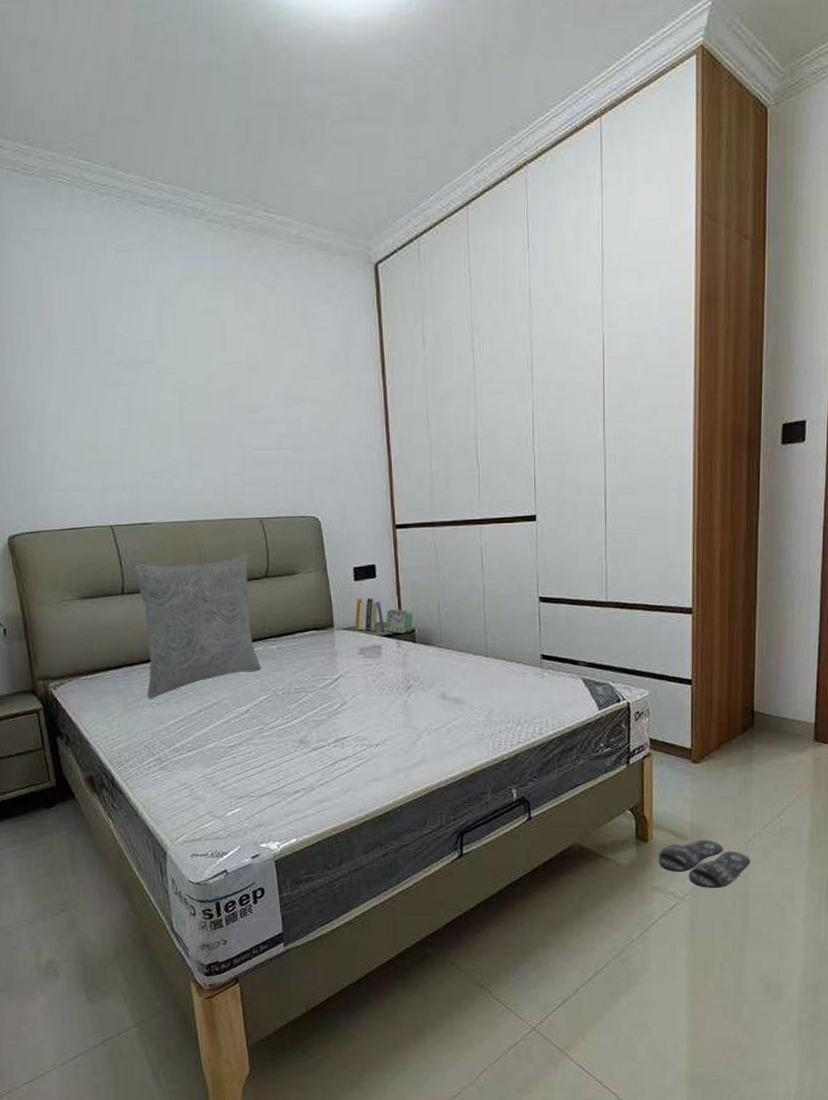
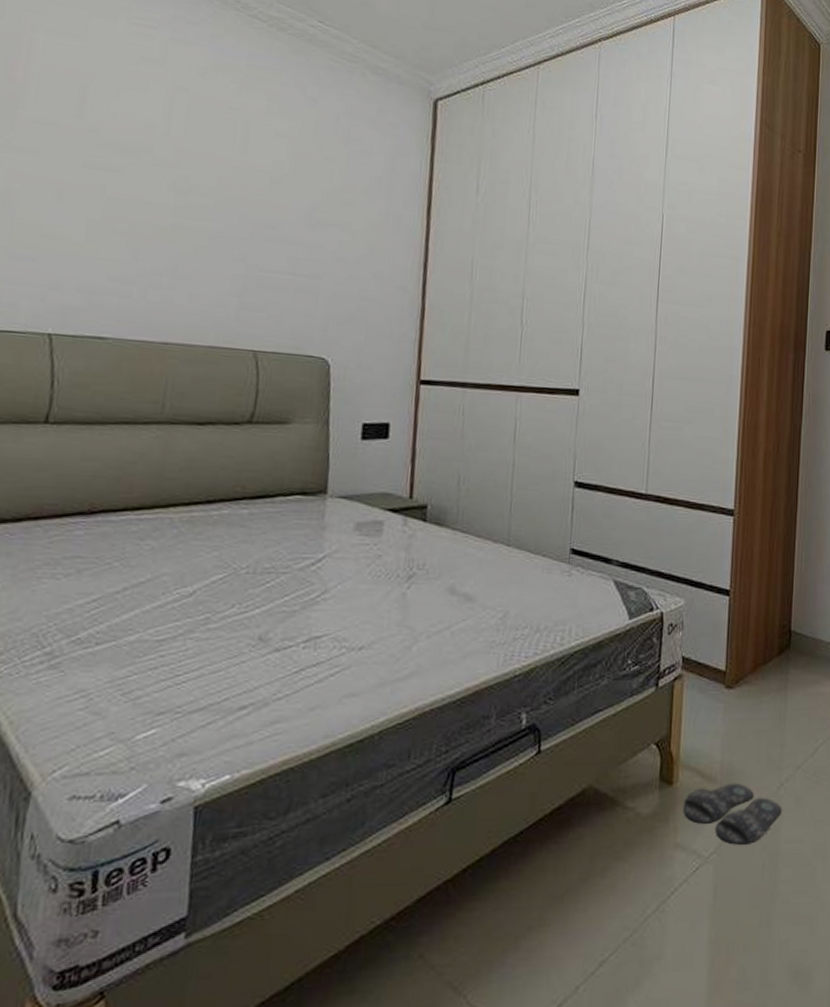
pillow: present [131,552,262,699] -> none [52,384,233,567]
books: present [355,597,385,632] -> none [353,460,391,504]
alarm clock: present [386,609,413,634] -> none [392,478,427,510]

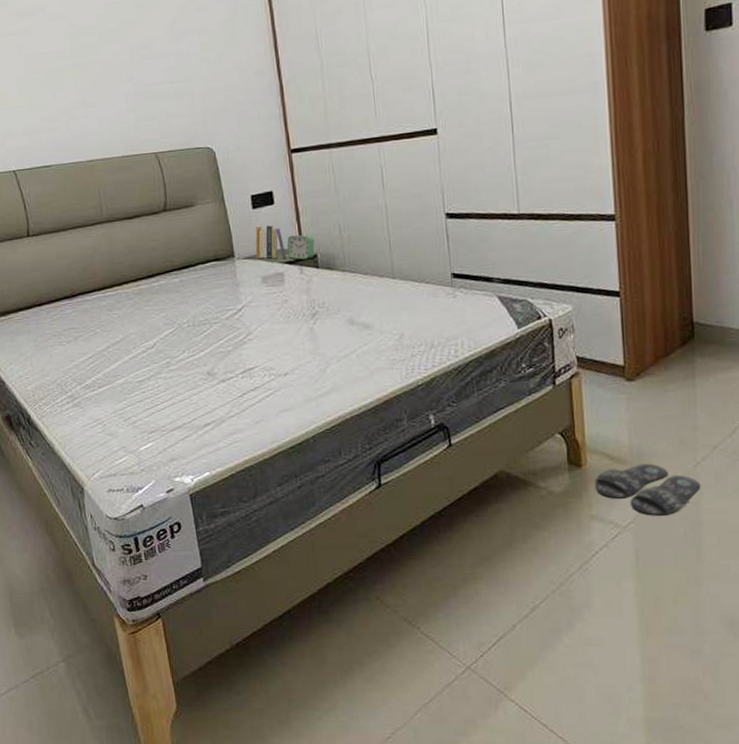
books: none [353,460,391,504] -> present [255,224,286,259]
alarm clock: none [392,478,427,510] -> present [287,235,315,260]

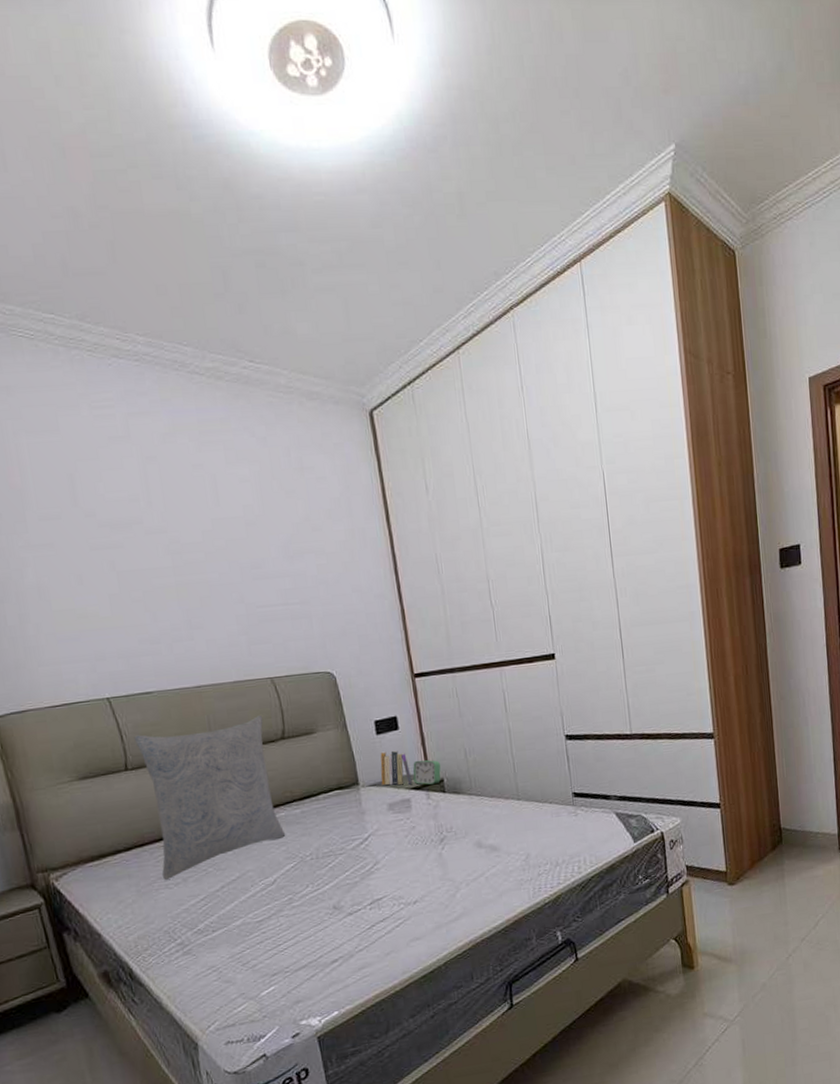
pillow: none [35,187,166,337] -> present [134,714,286,880]
slippers: present [595,463,701,516] -> none [706,959,793,1007]

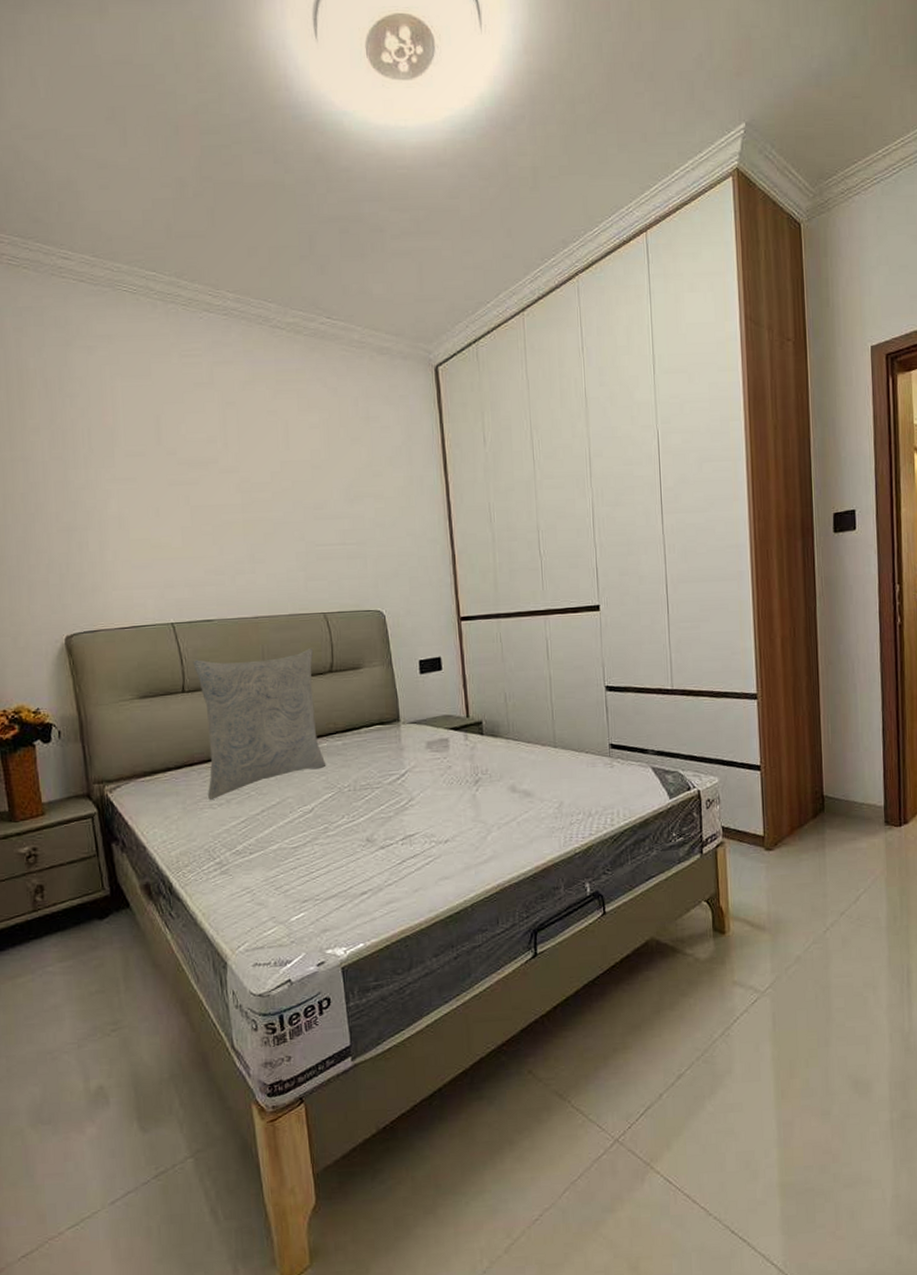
books: present [380,750,413,786] -> none [421,690,452,725]
alarm clock: present [412,760,441,785] -> none [452,701,480,727]

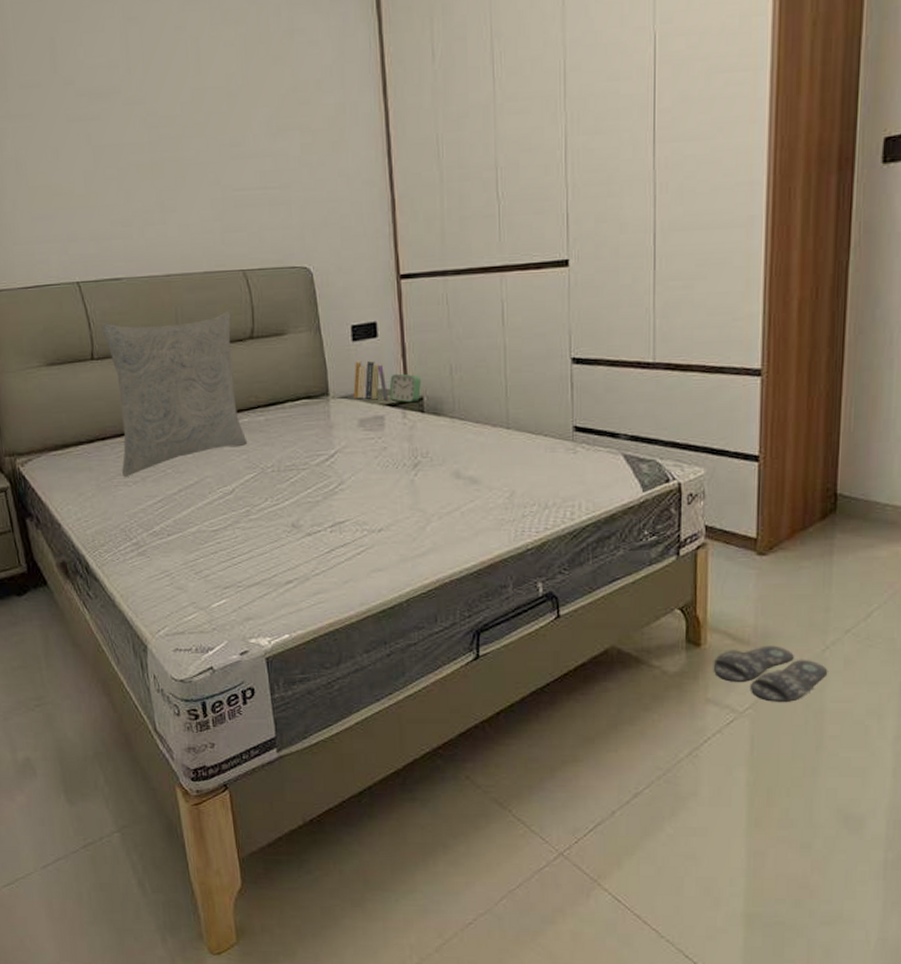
books: none [421,690,452,725] -> present [353,360,388,400]
alarm clock: none [452,701,480,727] -> present [389,373,421,403]
slippers: none [737,929,830,981] -> present [714,645,828,702]

